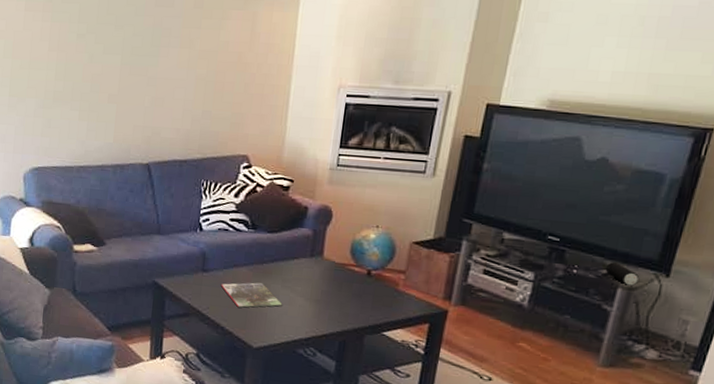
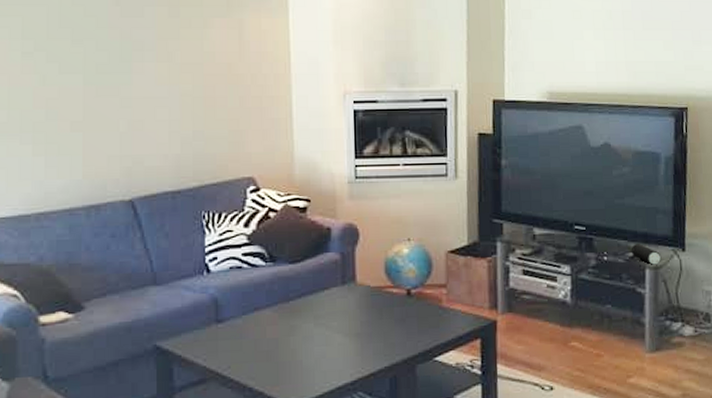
magazine: present [220,282,282,308] -> none [241,325,319,359]

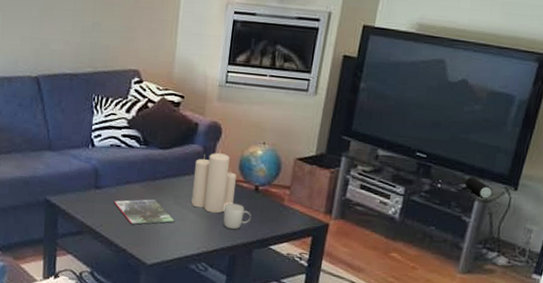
magazine: none [241,325,319,359] -> present [113,199,175,225]
candle: none [333,253,386,330] -> present [191,148,236,214]
mug: none [374,313,407,346] -> present [223,203,251,230]

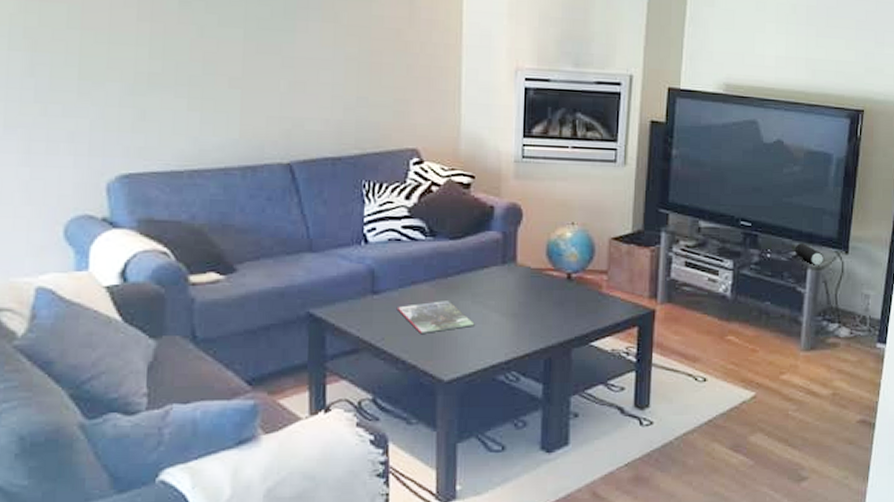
candle: present [191,148,236,214] -> none [493,233,545,310]
mug: present [223,203,251,230] -> none [532,296,566,328]

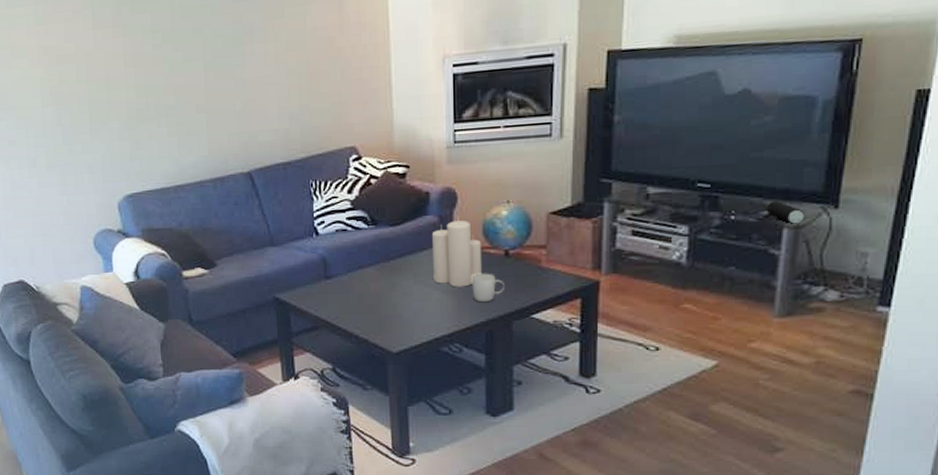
magazine: present [396,301,475,333] -> none [347,282,418,311]
candle: none [493,233,545,310] -> present [431,215,483,287]
mug: none [532,296,566,328] -> present [471,273,504,303]

